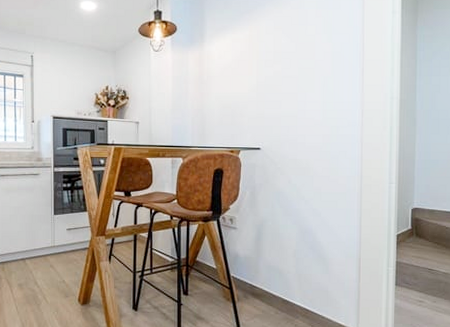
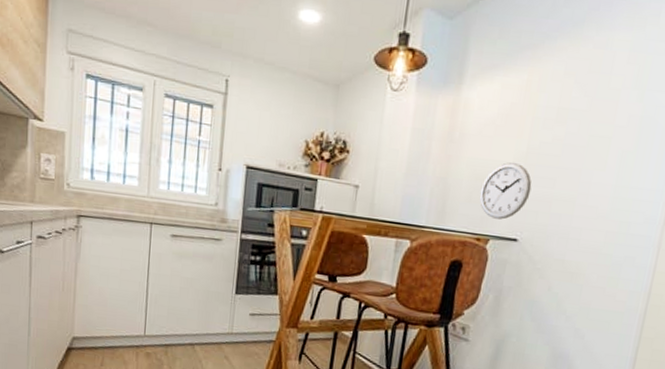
wall clock: none [228,92,264,135] -> present [479,162,532,220]

